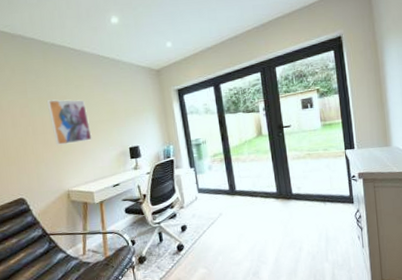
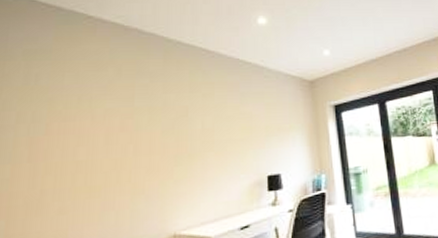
wall art: present [46,99,92,145] -> none [160,110,218,171]

